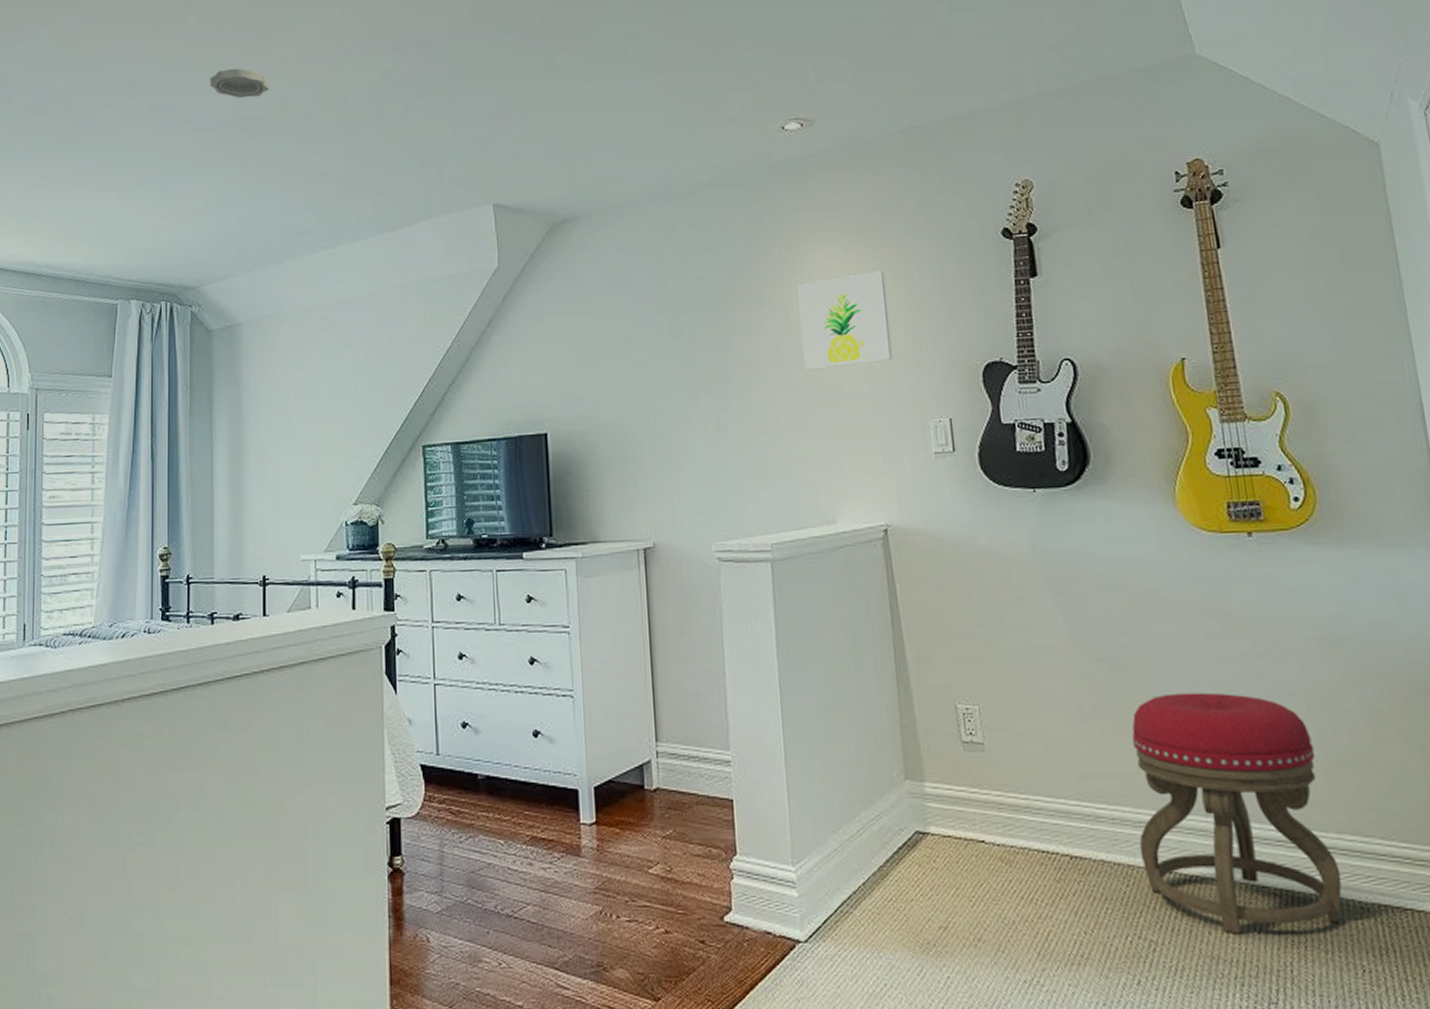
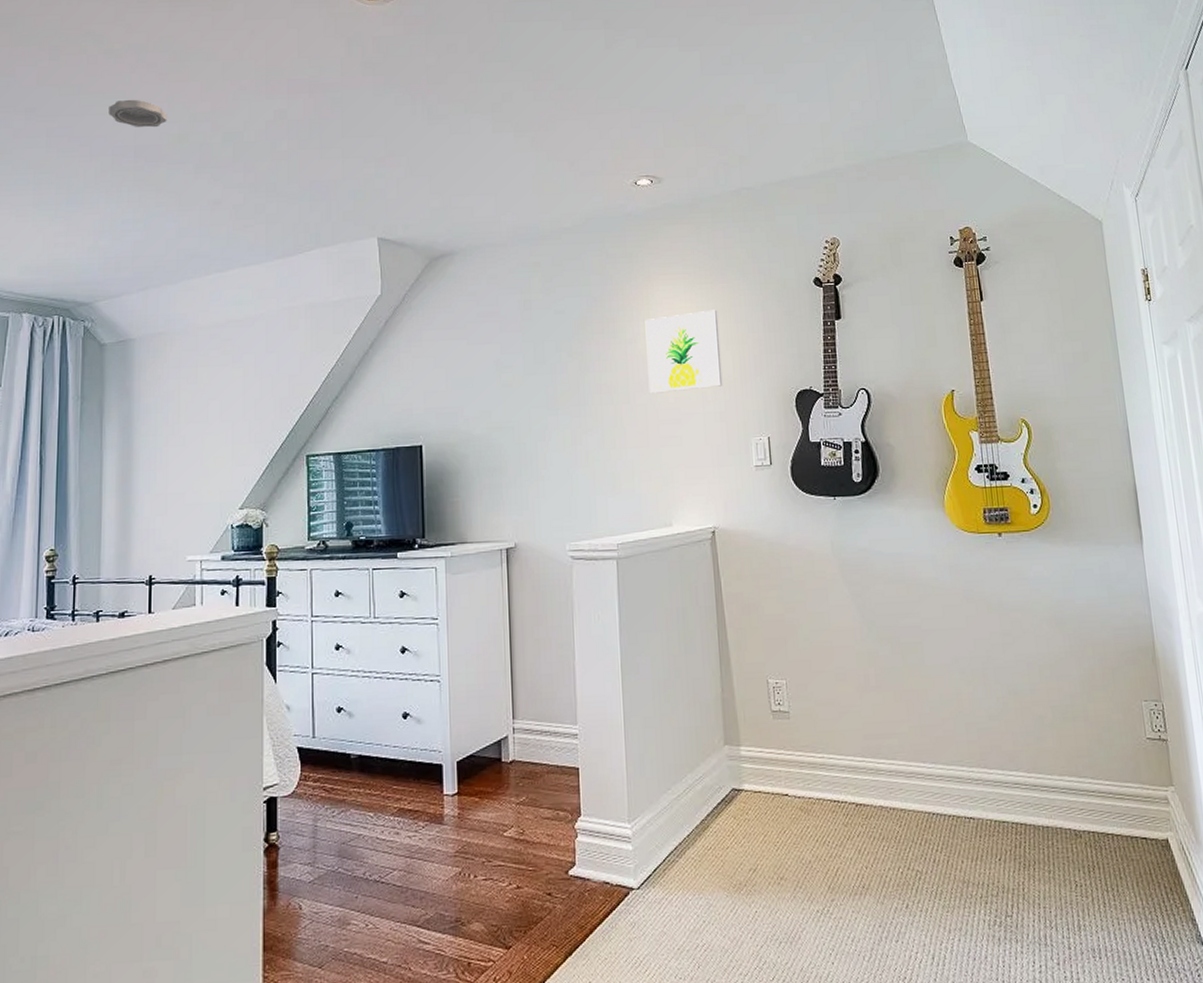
stool: present [1132,692,1343,934] -> none [906,664,1062,862]

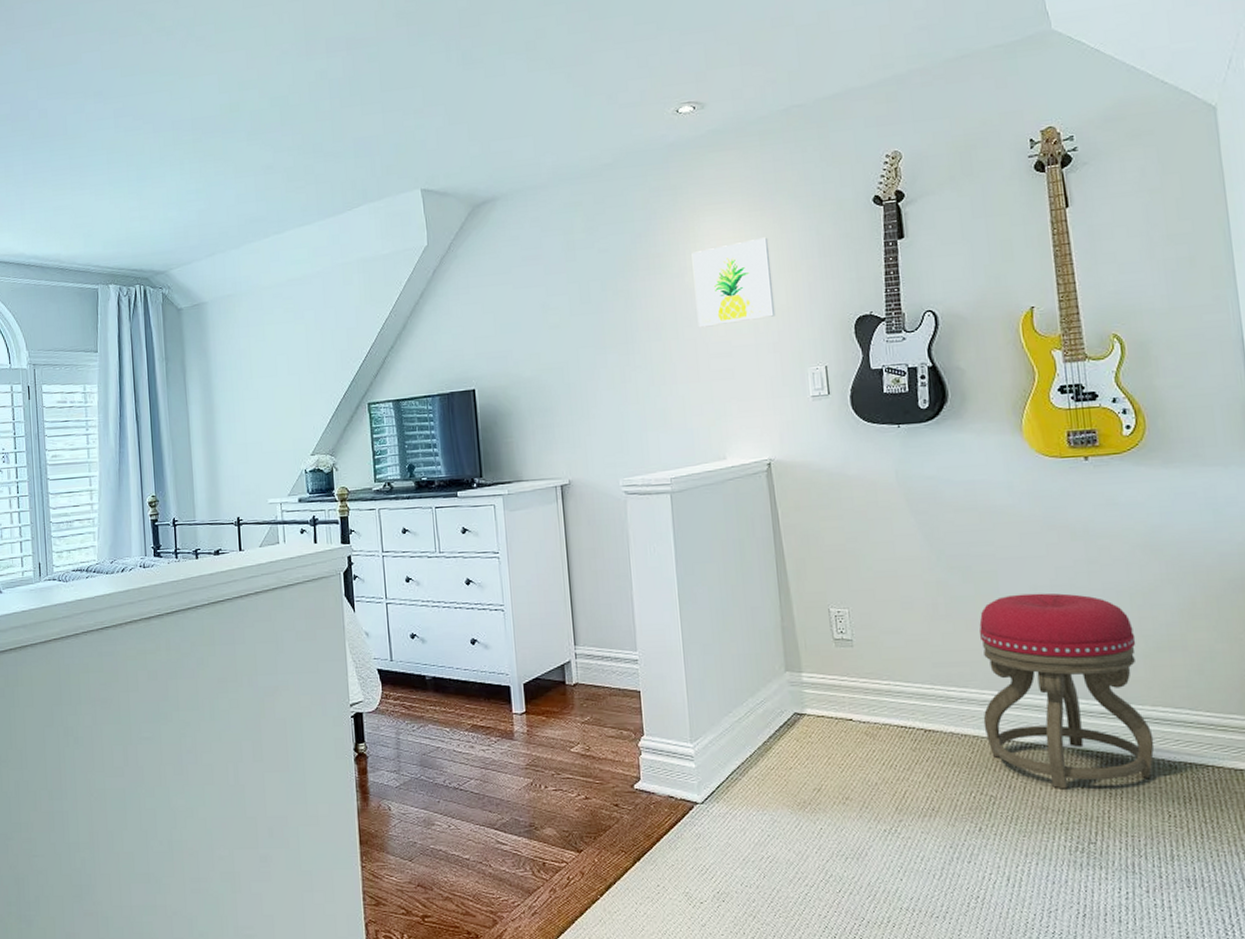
smoke detector: present [108,99,167,128] -> none [166,73,219,101]
stool: none [906,664,1062,862] -> present [979,593,1155,789]

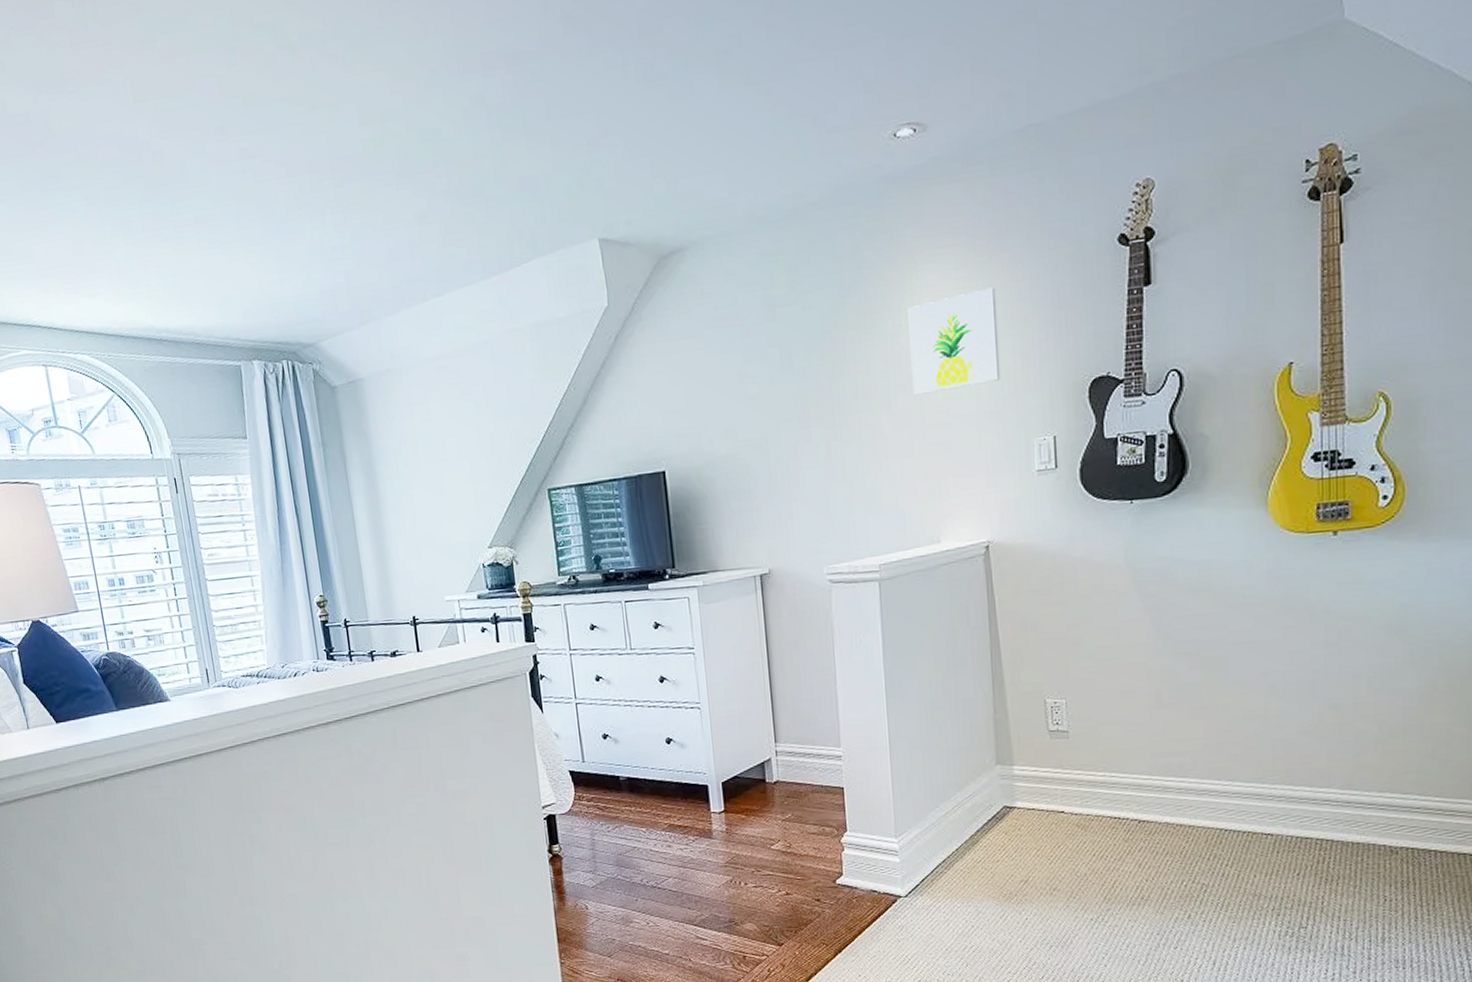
stool: present [979,593,1155,789] -> none [1200,678,1377,876]

